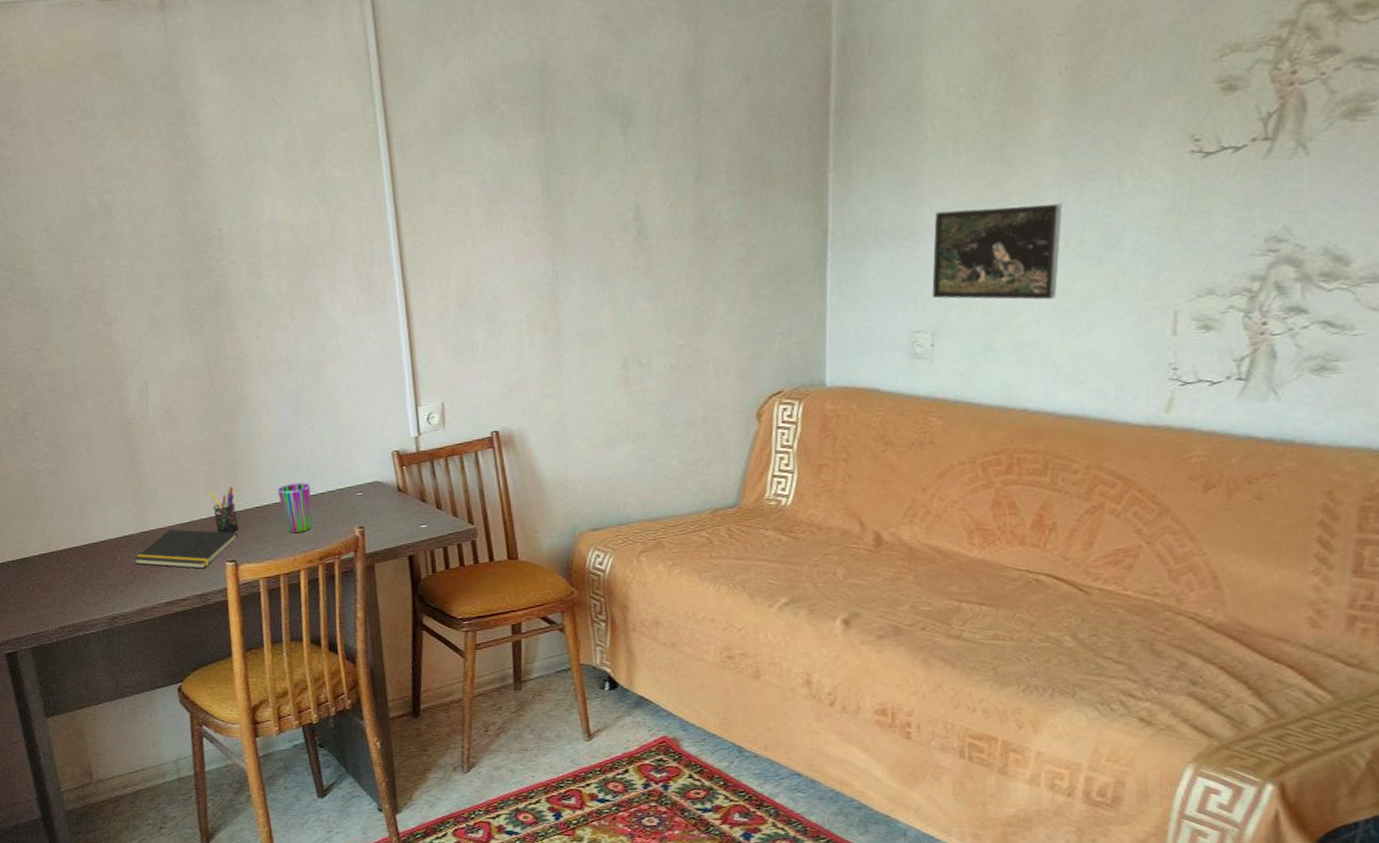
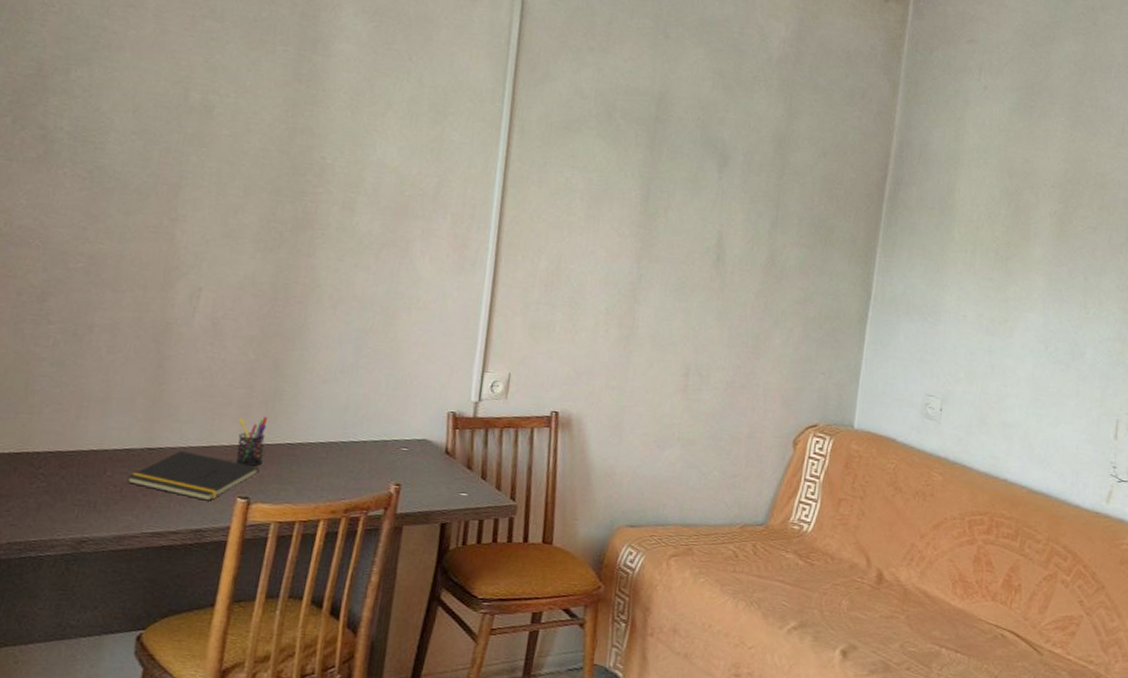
cup: present [276,482,311,533] -> none [315,425,354,479]
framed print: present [932,202,1062,300] -> none [945,300,1045,391]

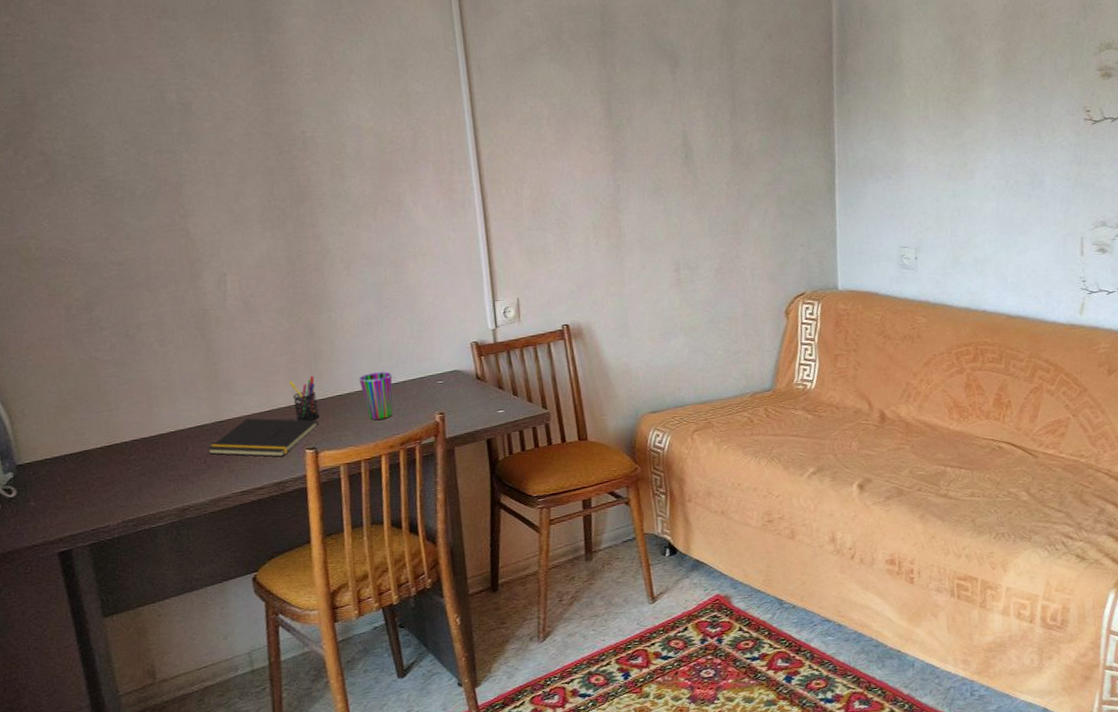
cup: none [315,425,354,479] -> present [358,372,393,420]

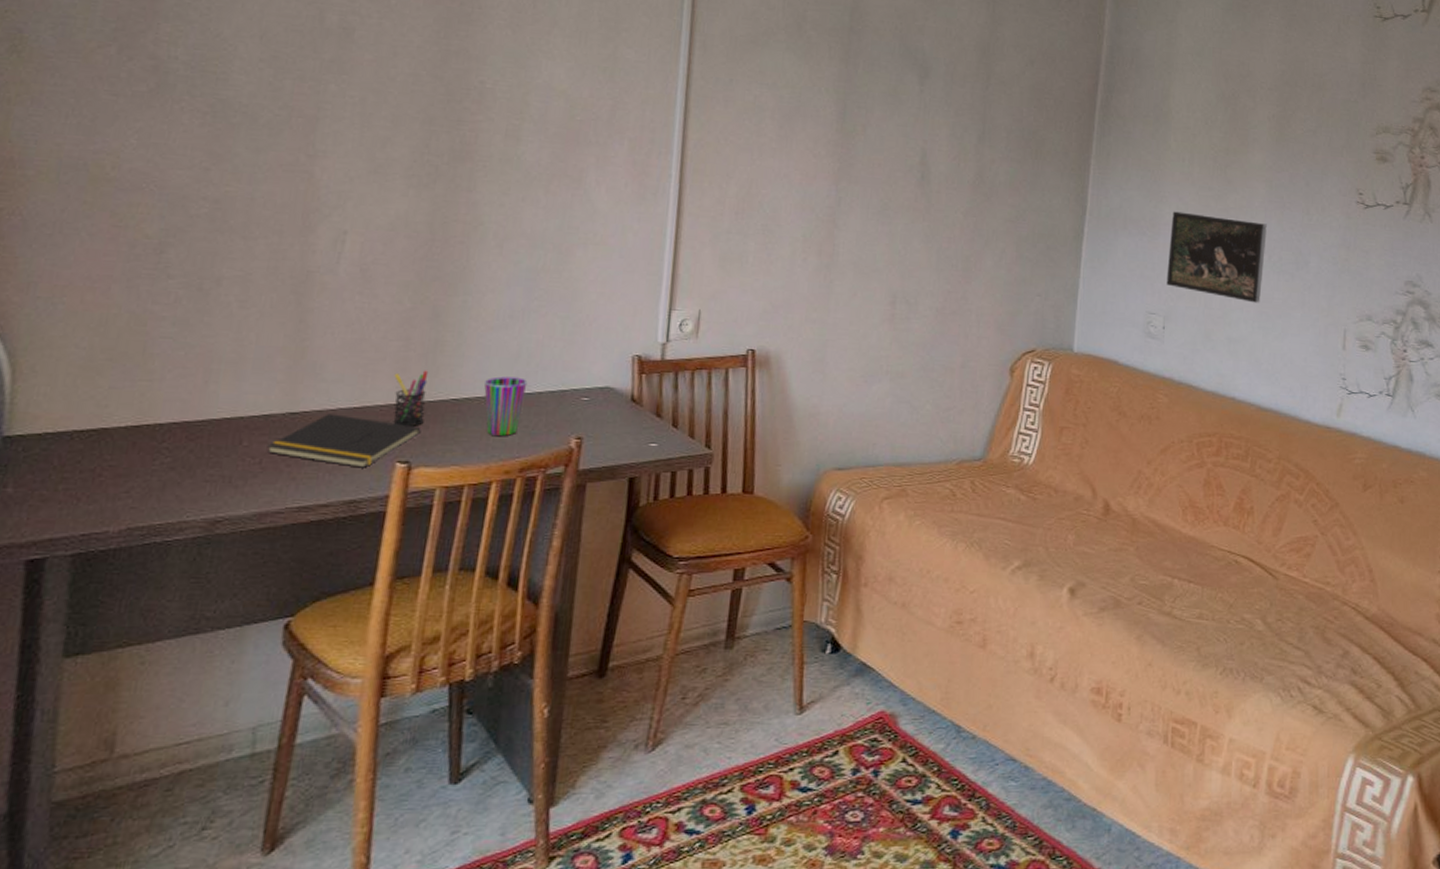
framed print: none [913,151,1003,225] -> present [1166,211,1267,303]

